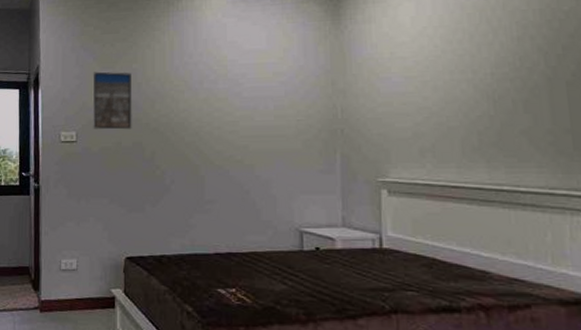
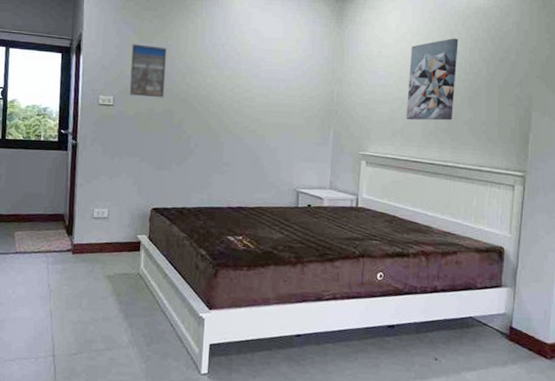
wall art: none [434,26,503,135] -> present [406,38,459,121]

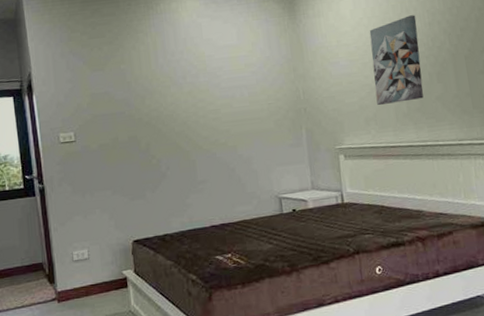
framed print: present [129,44,166,98] -> none [84,72,127,128]

